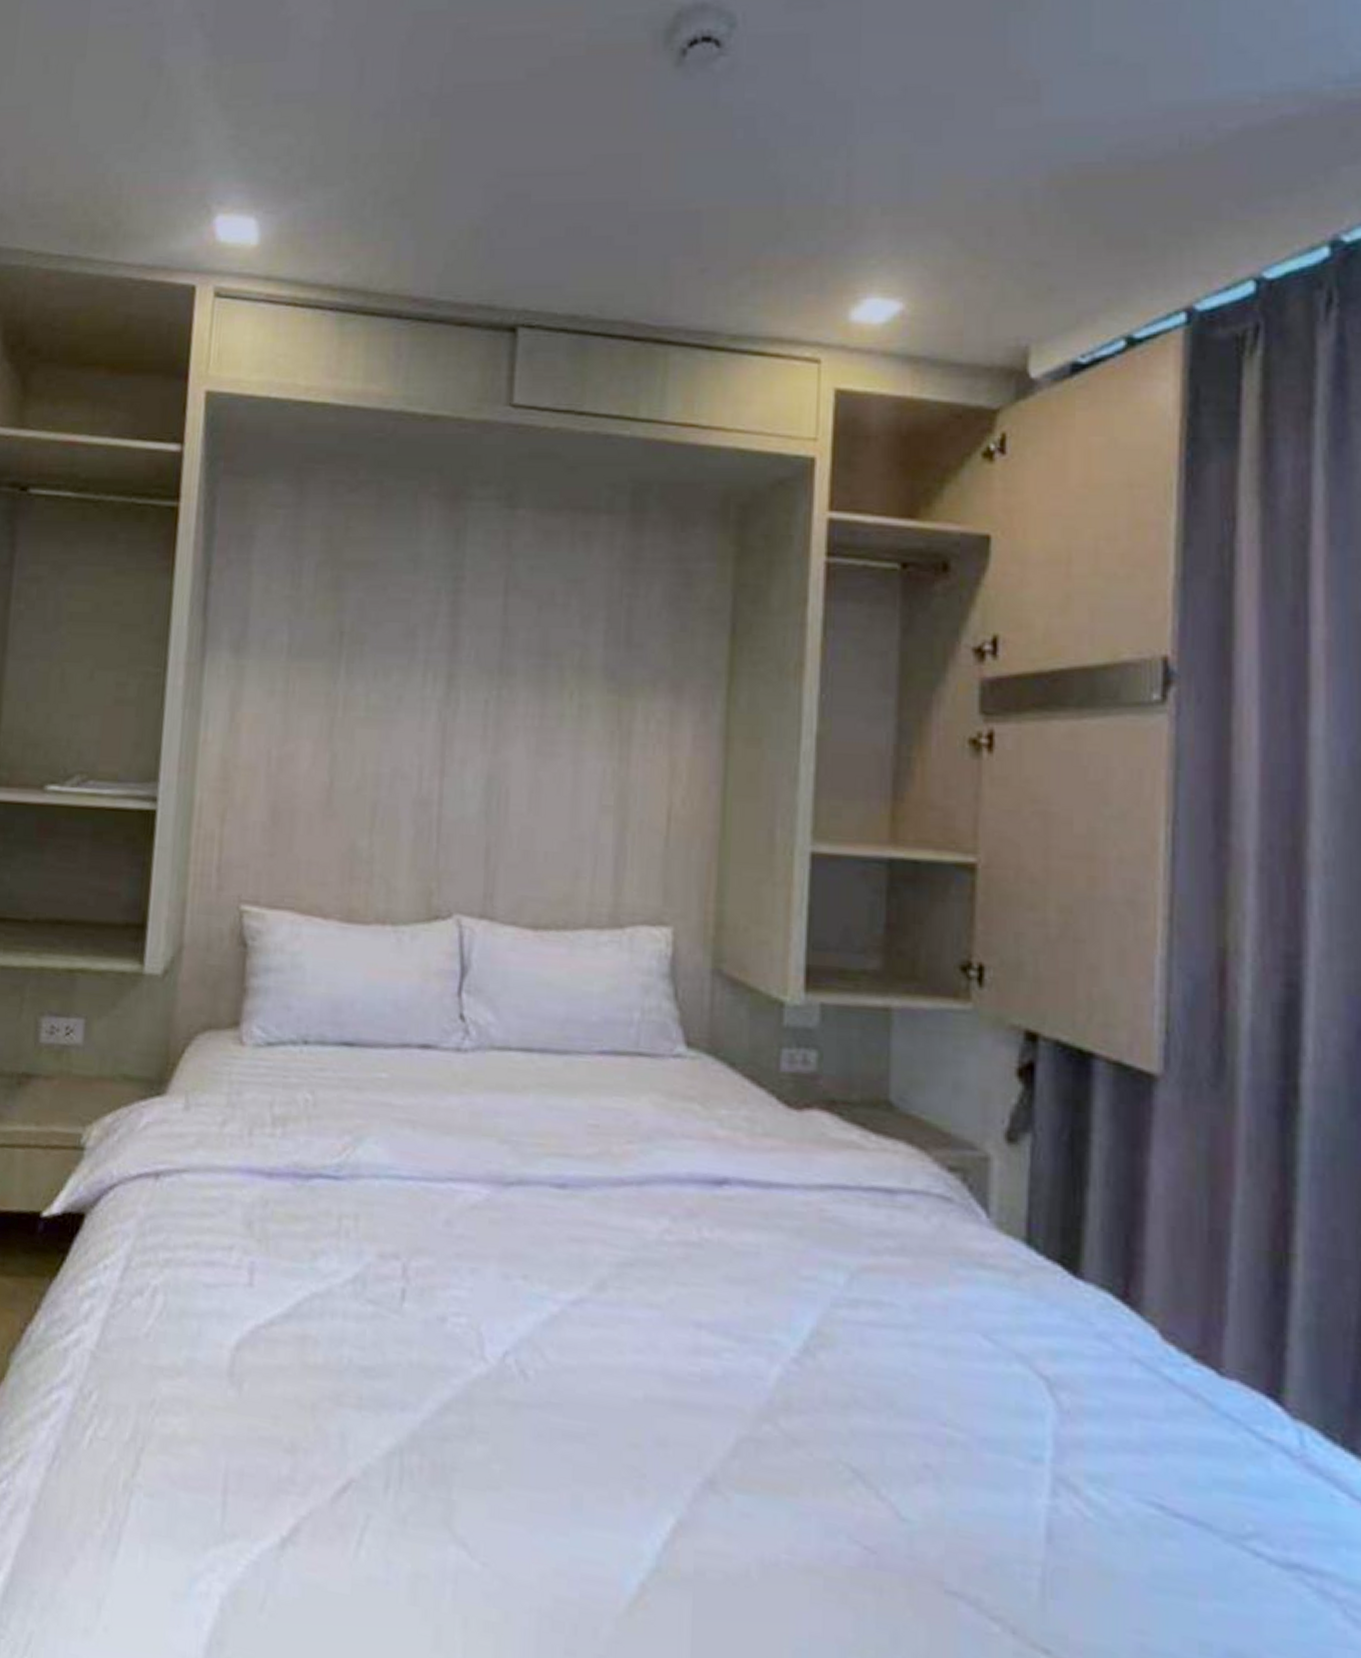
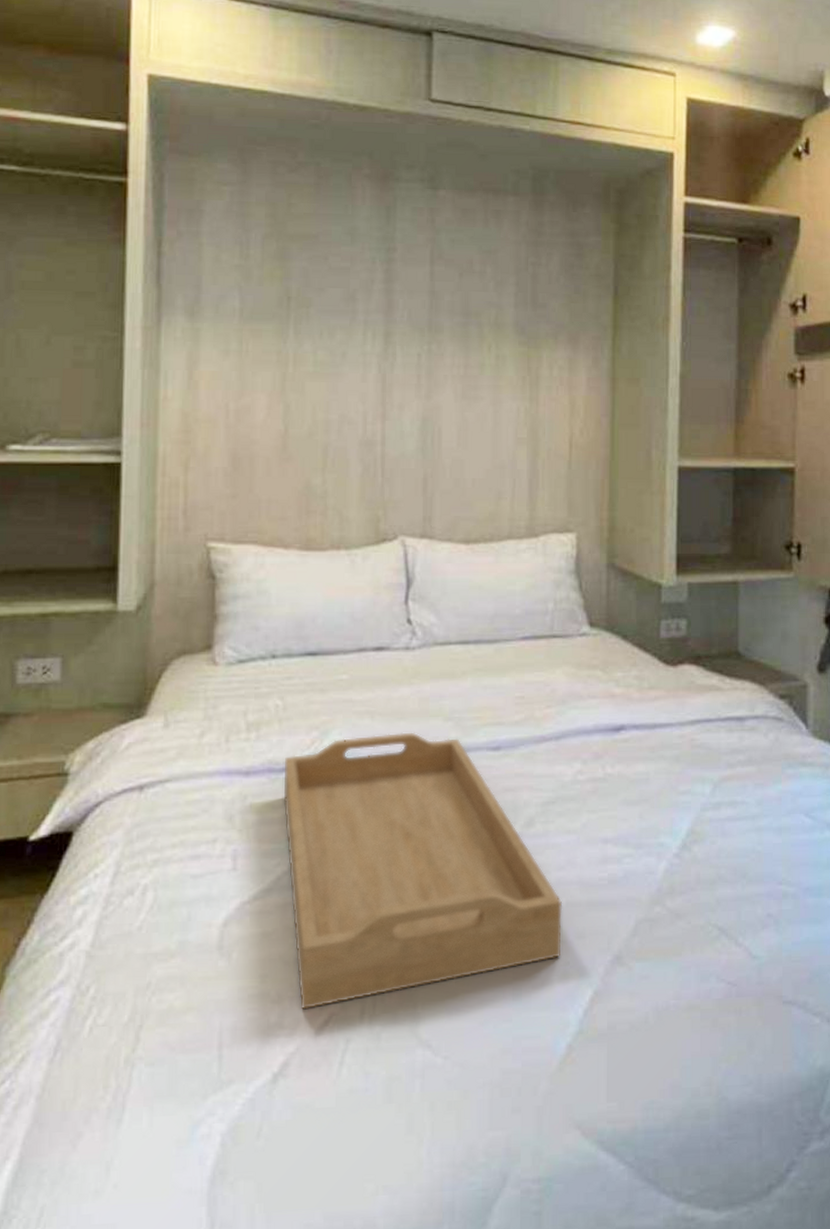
serving tray: none [308,1148,639,1469] -> present [283,732,562,1010]

